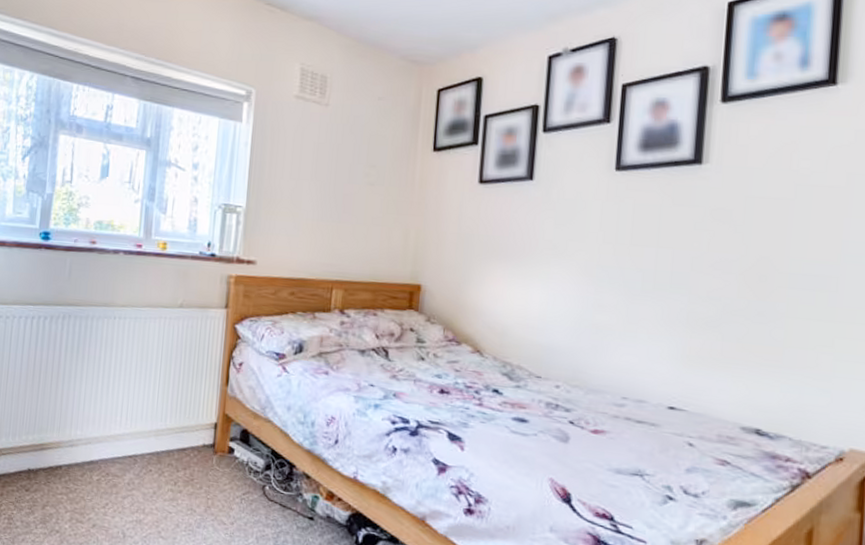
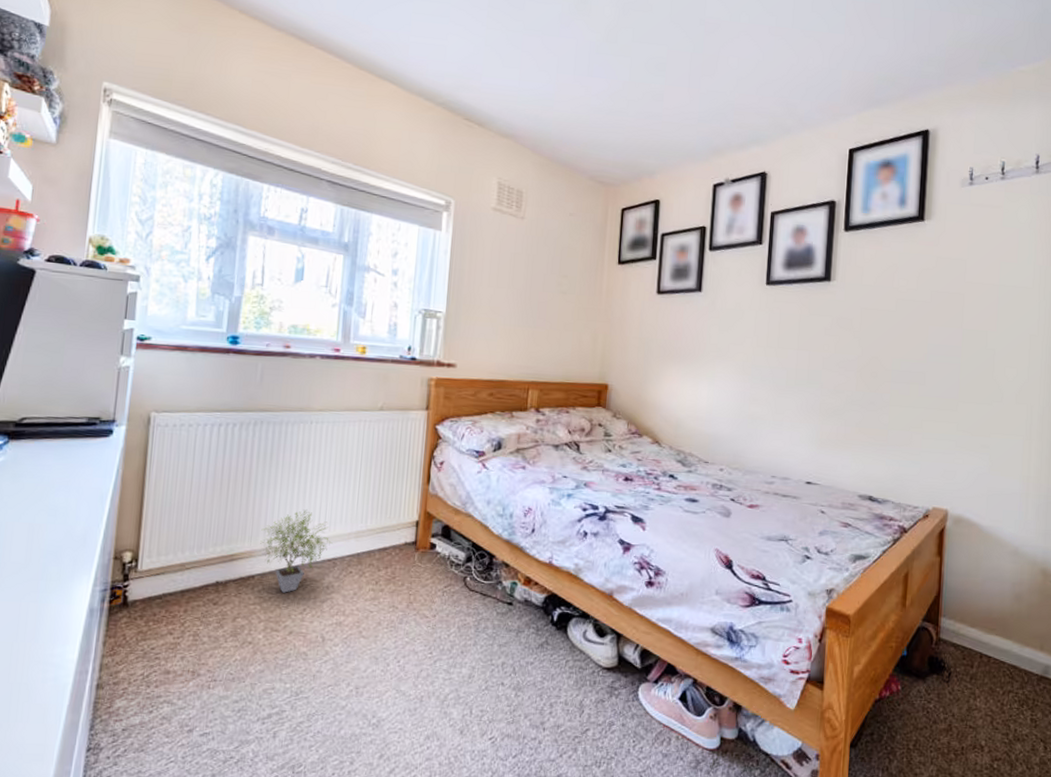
potted plant: none [67,404,134,486] -> present [260,509,333,593]

